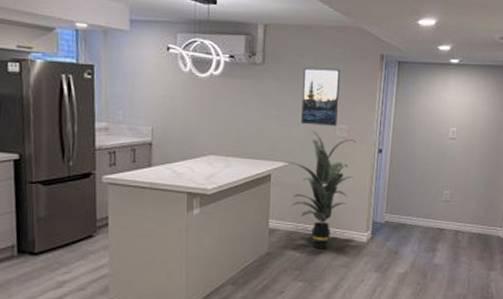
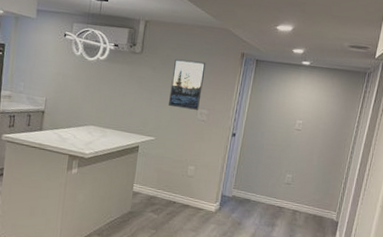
indoor plant: present [283,130,356,249] -> none [150,112,214,214]

